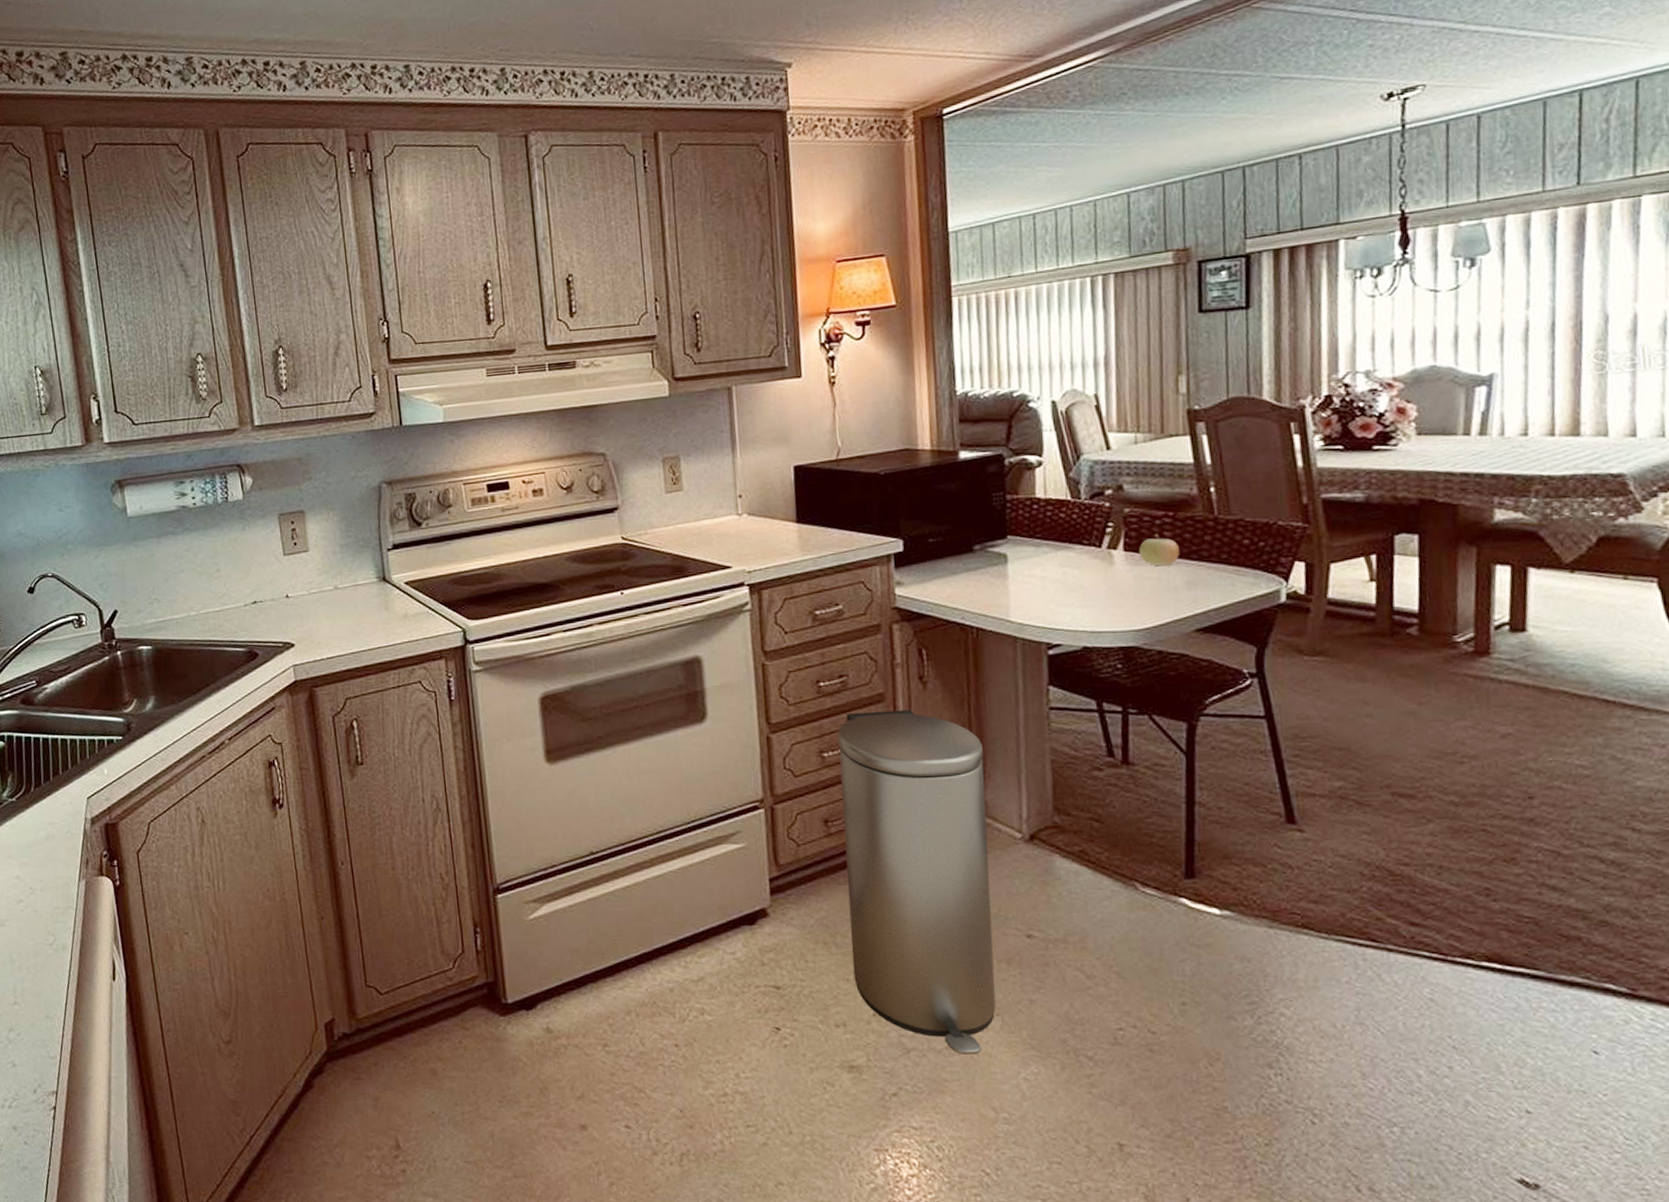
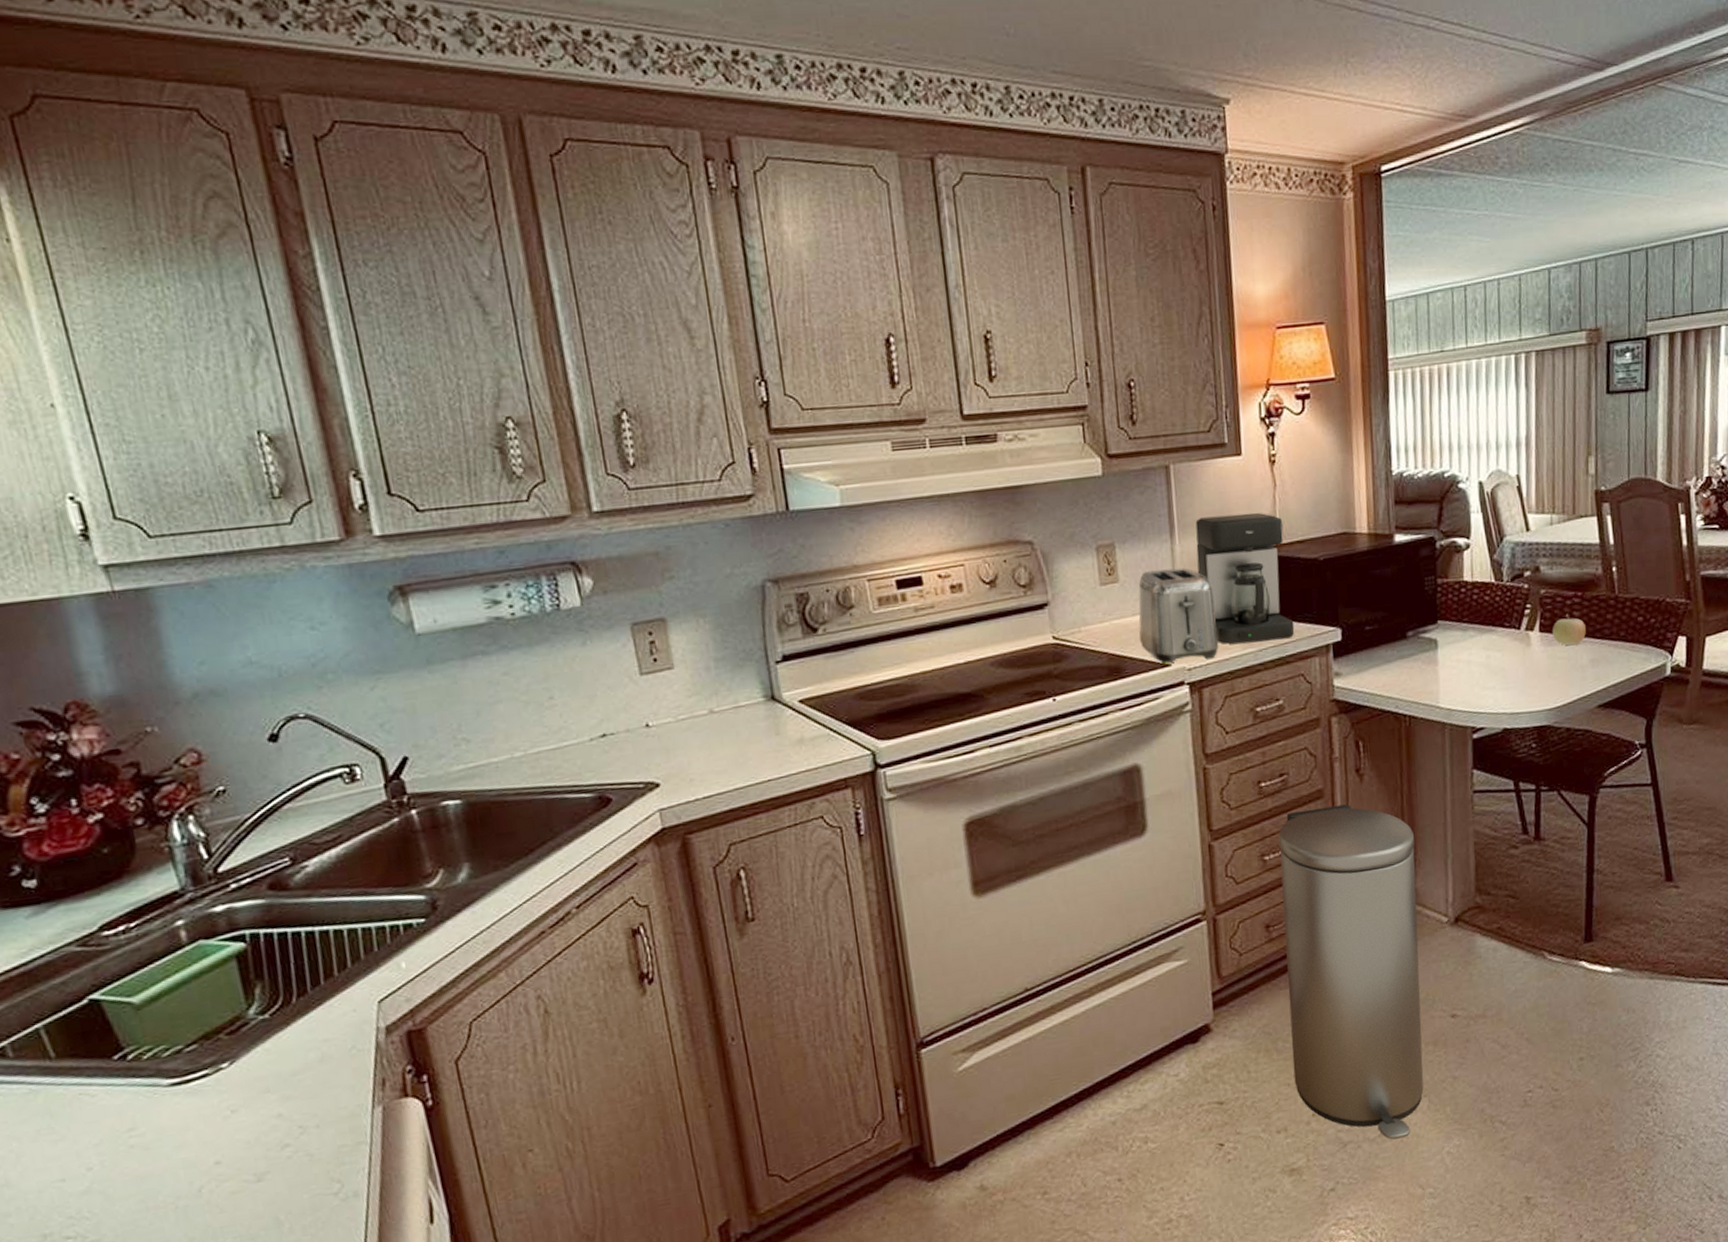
toaster: none [701,479,779,565] -> present [1138,567,1219,664]
coffee maker: none [756,429,855,550] -> present [1195,512,1295,644]

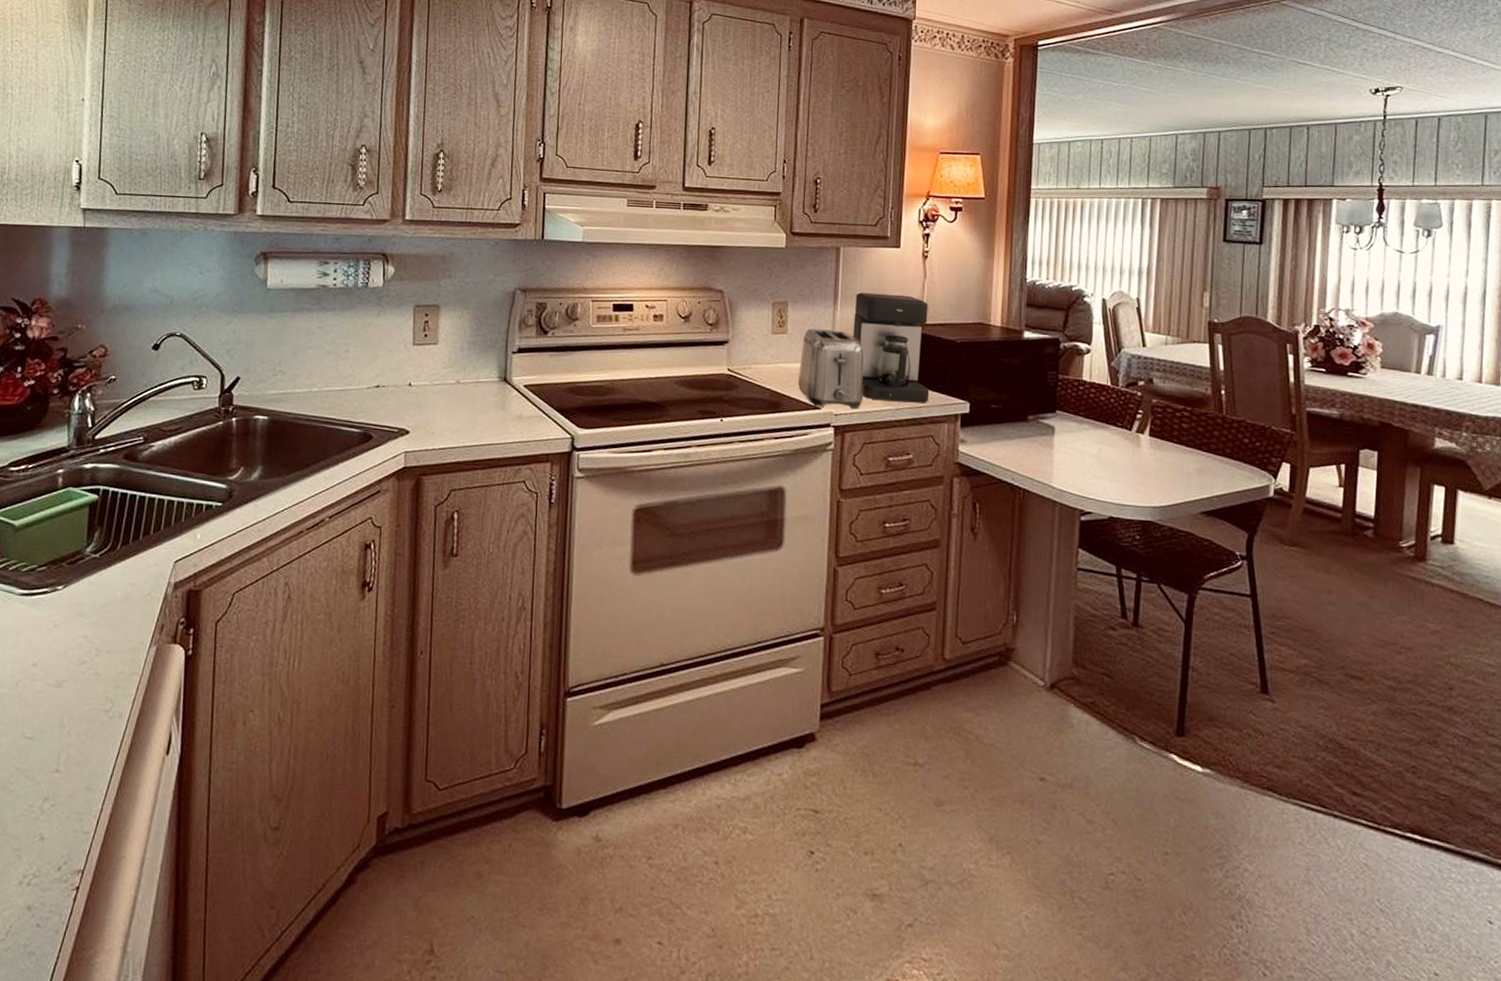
pedal bin: present [1278,804,1424,1140] -> none [886,555,1020,890]
fruit: present [1552,614,1587,646] -> none [1161,424,1194,454]

